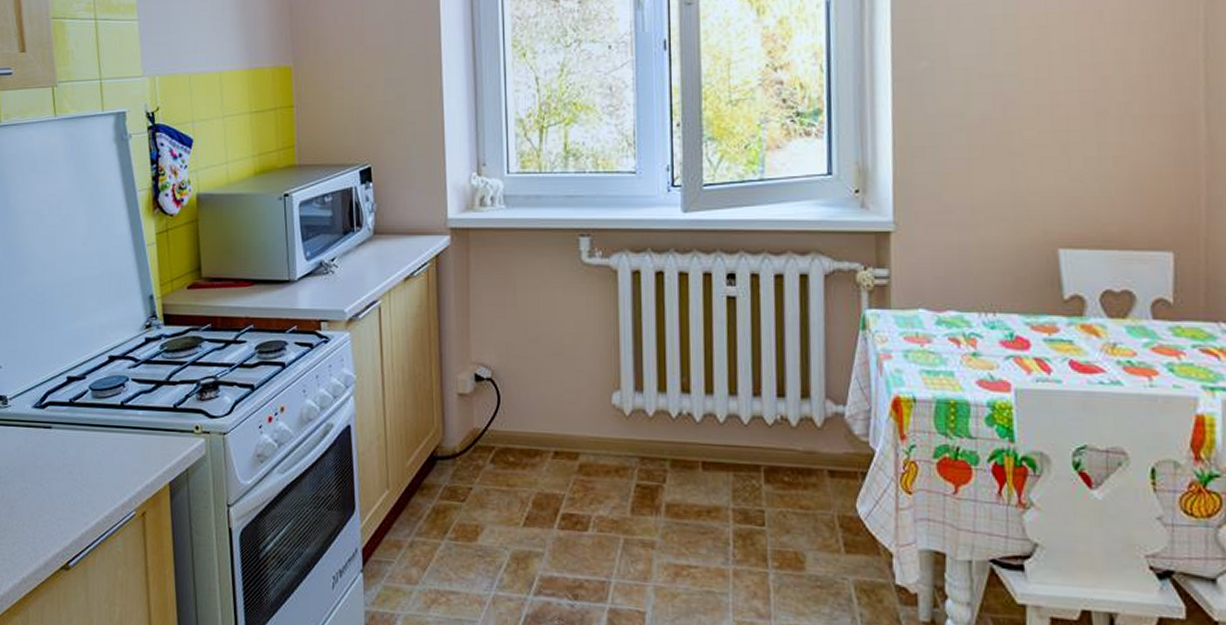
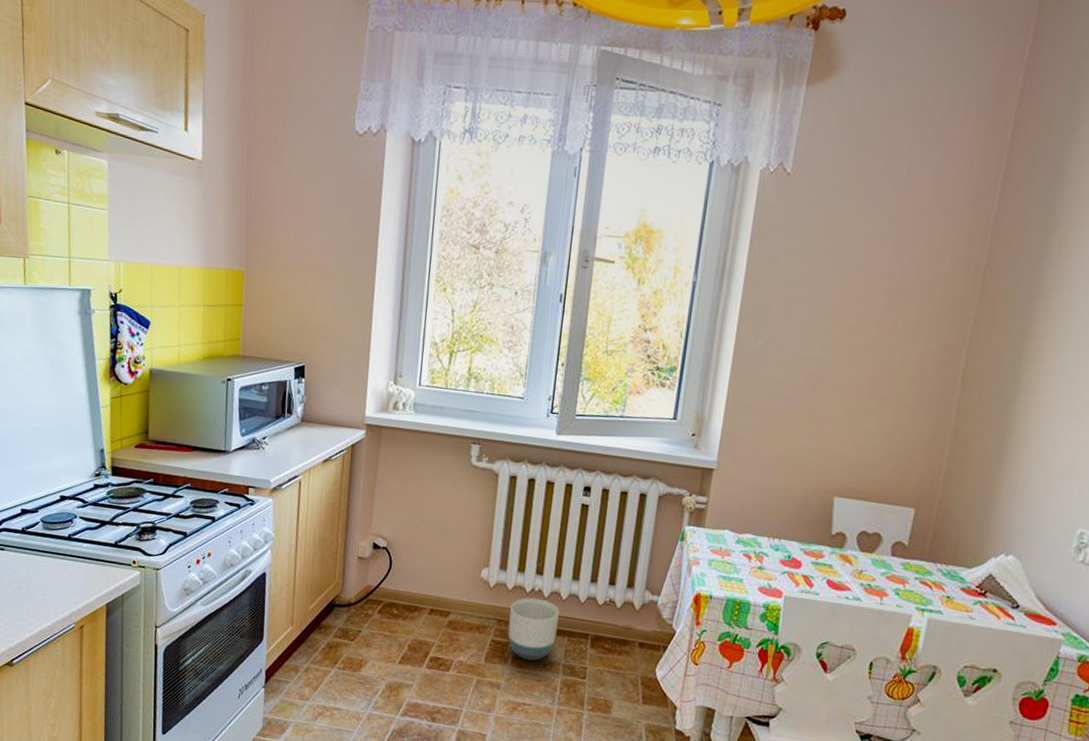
planter: none [655,424,719,508] -> present [508,597,559,661]

